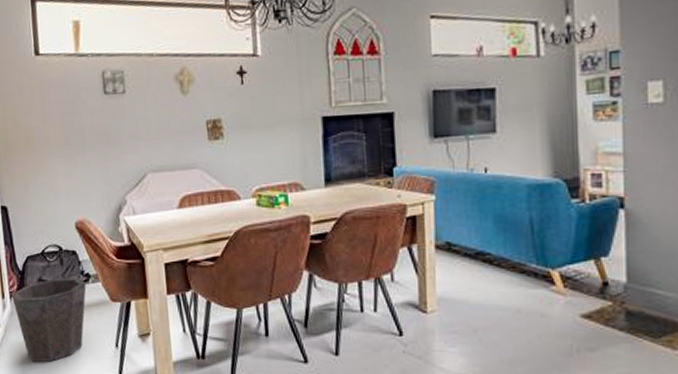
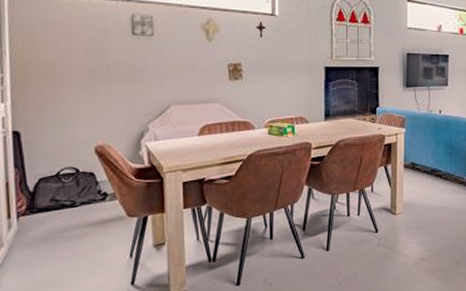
waste bin: present [11,278,87,363] -> none [19,197,103,278]

